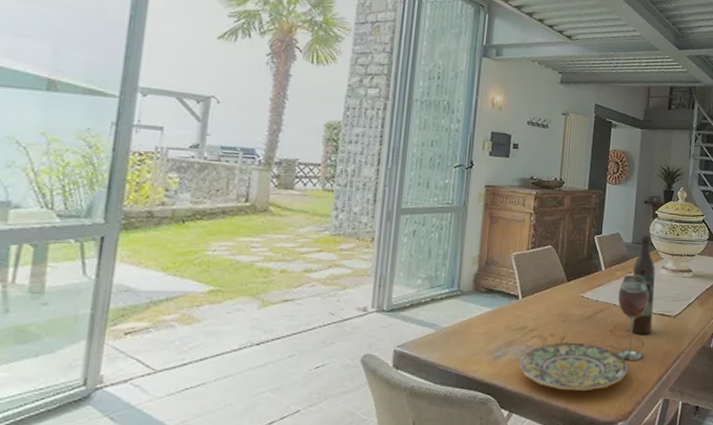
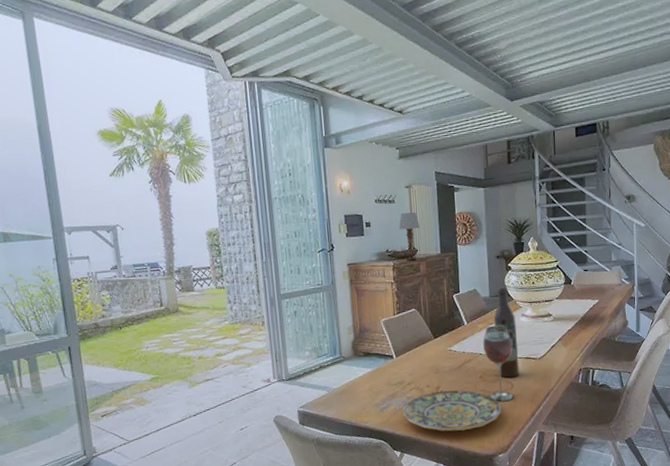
table lamp: none [548,140,571,194] -> present [399,211,420,262]

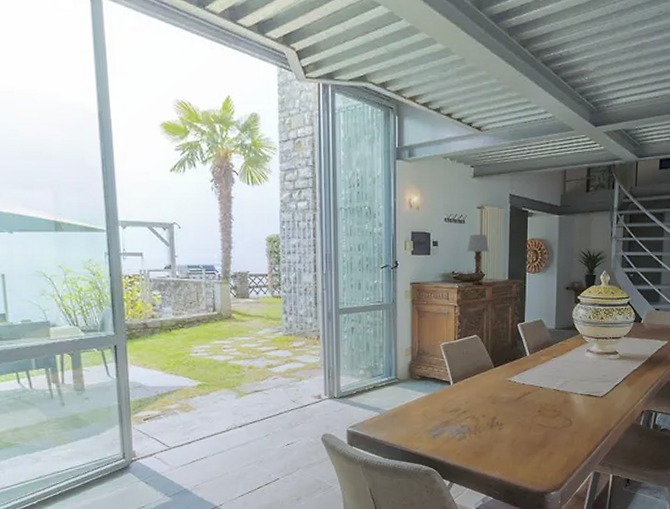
plate: present [403,390,502,432] -> none [455,422,558,465]
wineglass: present [483,325,513,401] -> none [545,359,574,438]
wine bottle: present [493,286,520,378] -> none [557,319,580,414]

